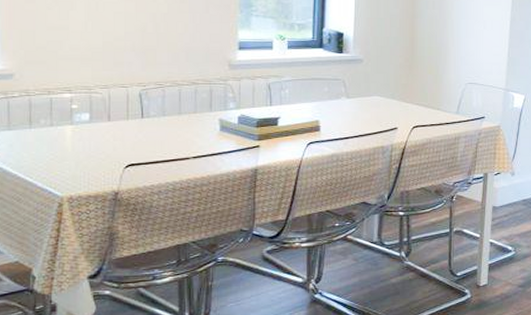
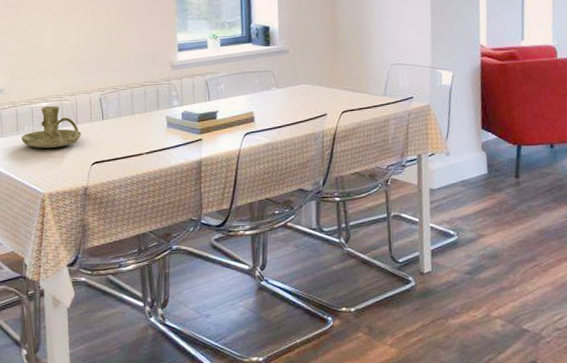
candle holder: none [35,97,114,147] -> present [21,105,82,149]

